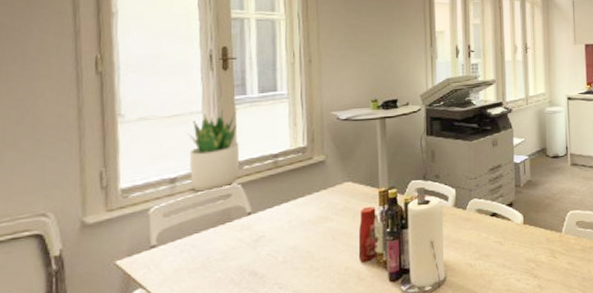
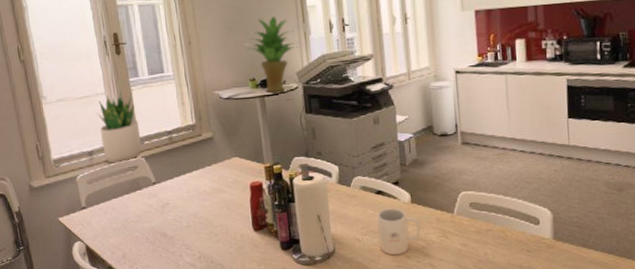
potted plant: none [373,39,425,115] -> present [248,16,299,93]
mug: none [490,230,532,279] -> present [377,208,421,256]

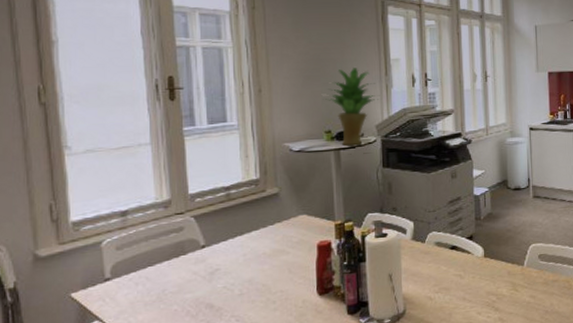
planter: present [97,90,142,164] -> none [137,140,192,226]
mug: present [377,208,421,256] -> none [450,263,493,312]

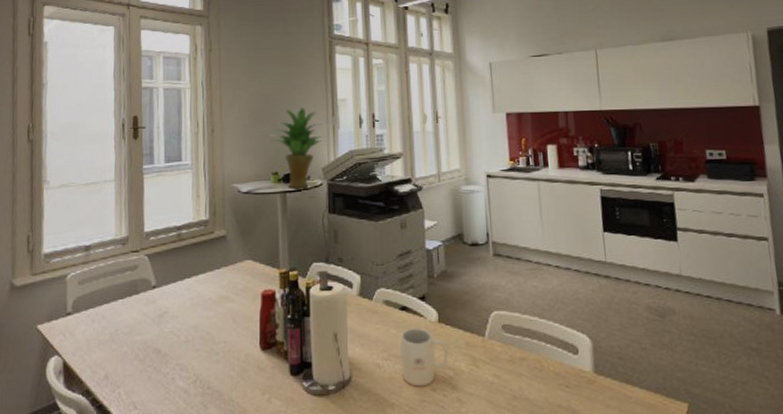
mug: none [450,263,493,312] -> present [400,328,449,387]

